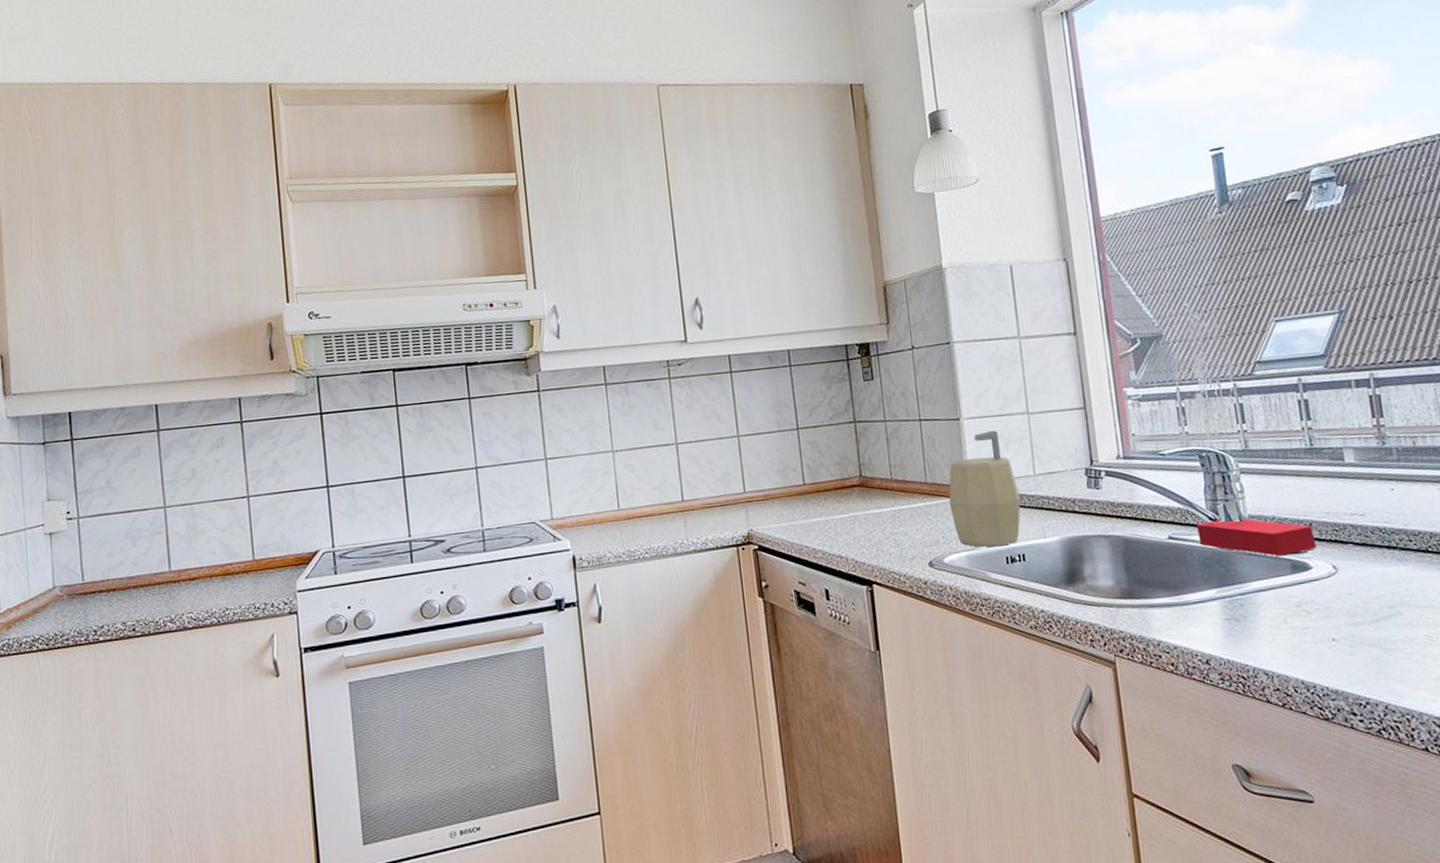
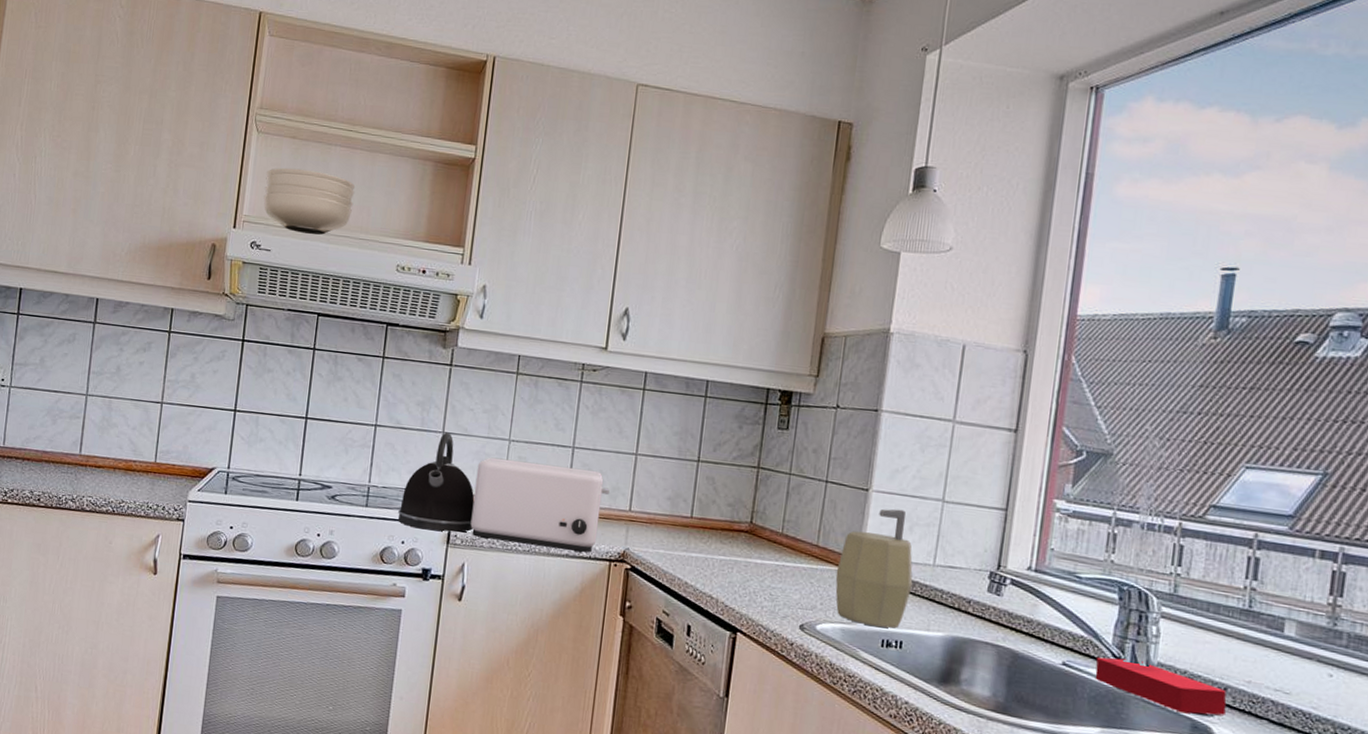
bowl: none [310,228,406,294] -> present [263,167,355,235]
kettle: none [518,458,596,561] -> present [398,432,475,533]
toaster: none [587,461,721,556] -> present [470,457,610,553]

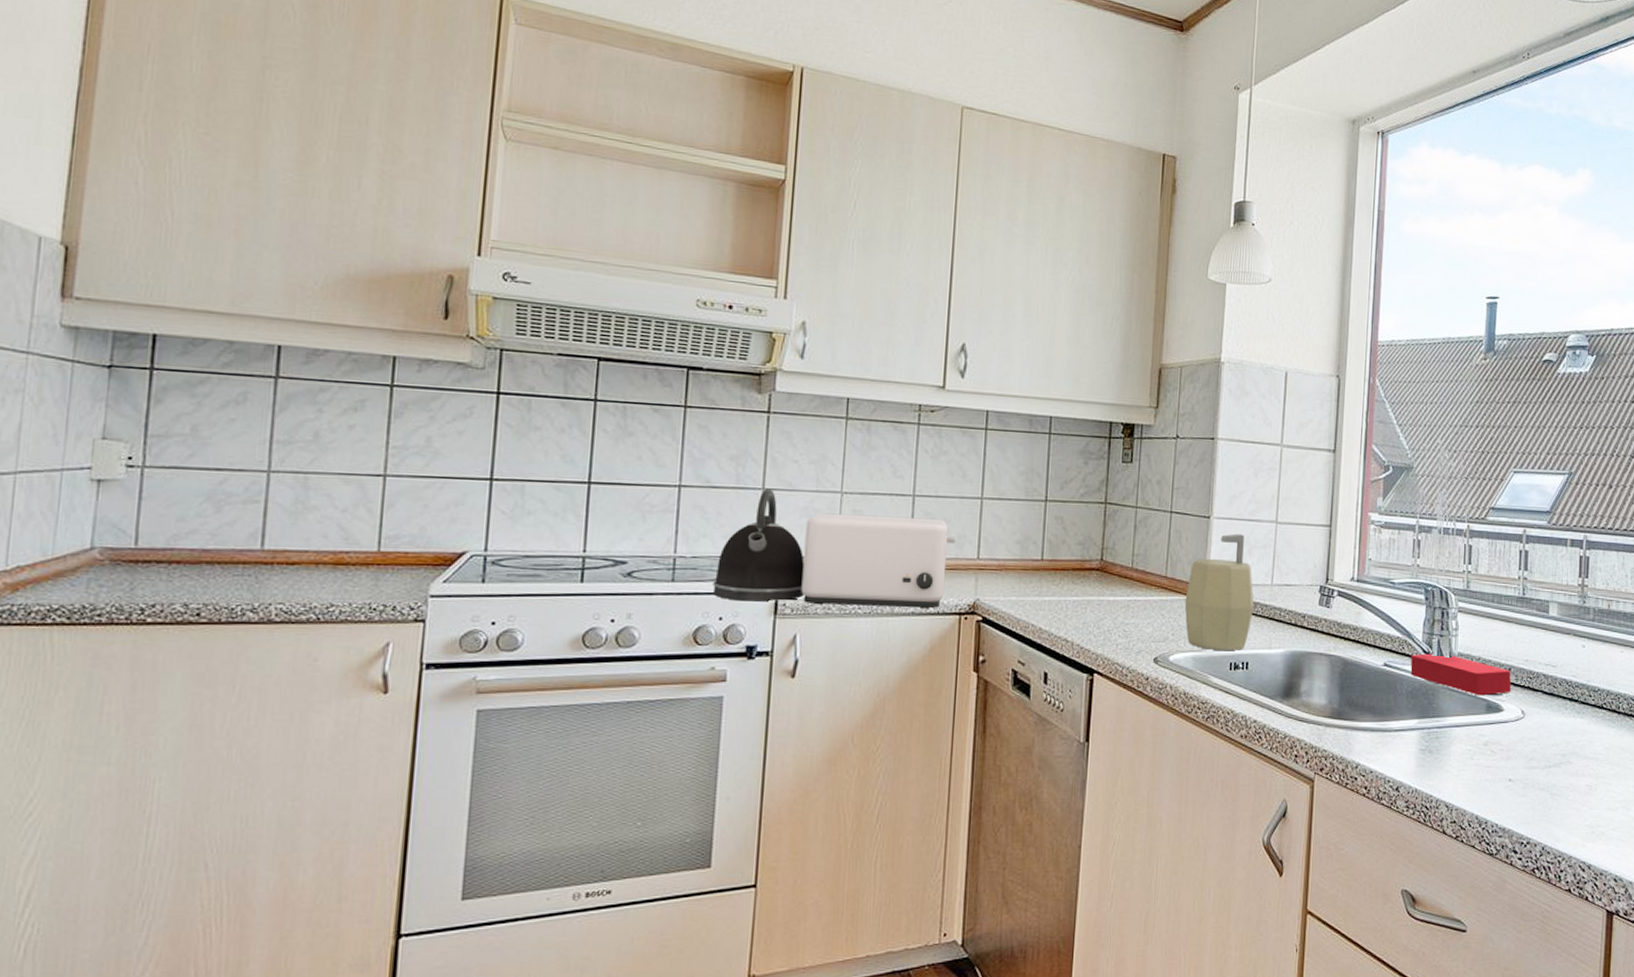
bowl: present [263,167,355,235] -> none [517,183,639,265]

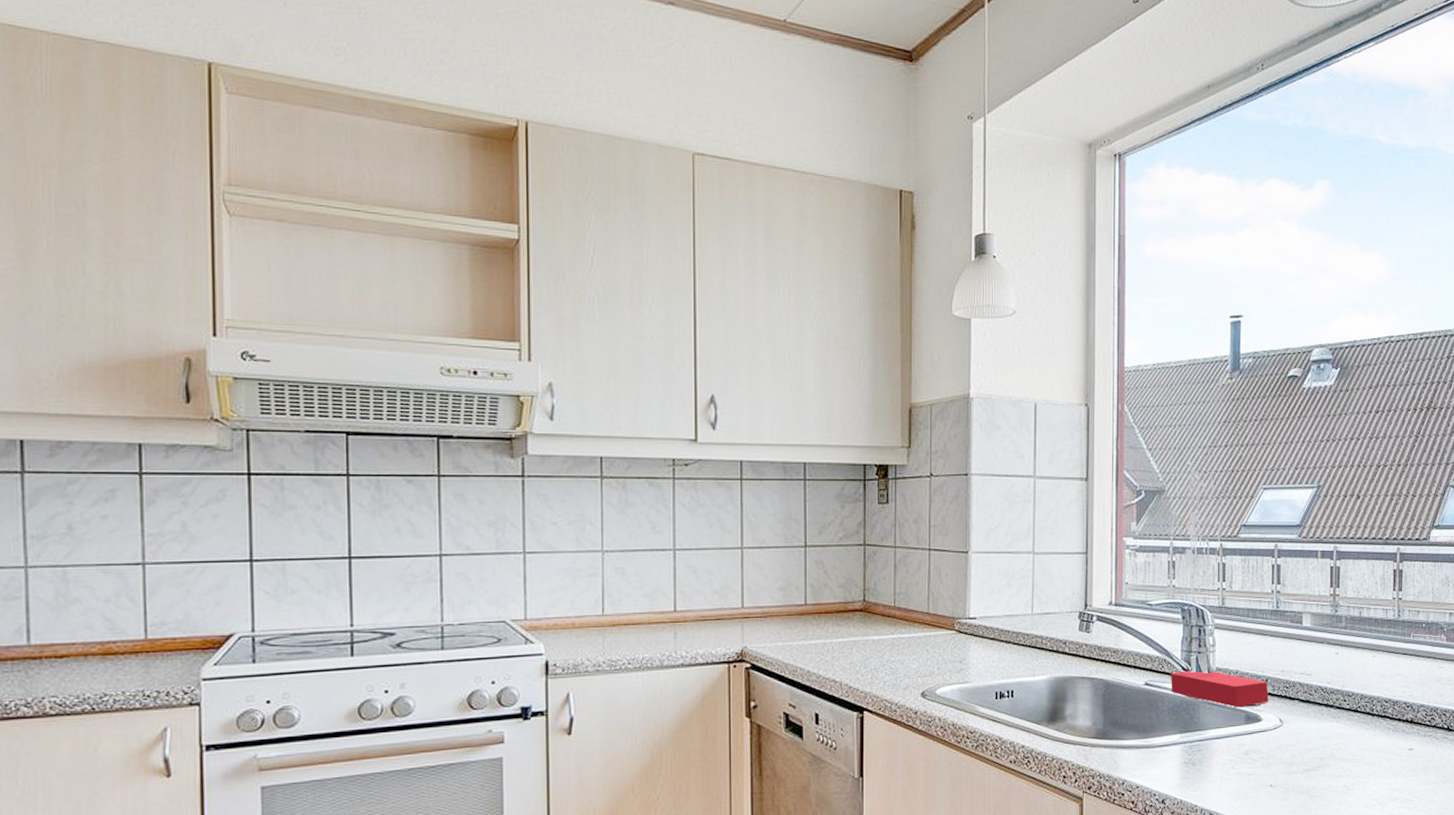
kettle: present [713,488,805,602] -> none [482,552,573,664]
toaster: present [801,513,955,609] -> none [569,571,719,663]
soap dispenser: present [1184,533,1254,651] -> none [948,566,1016,682]

